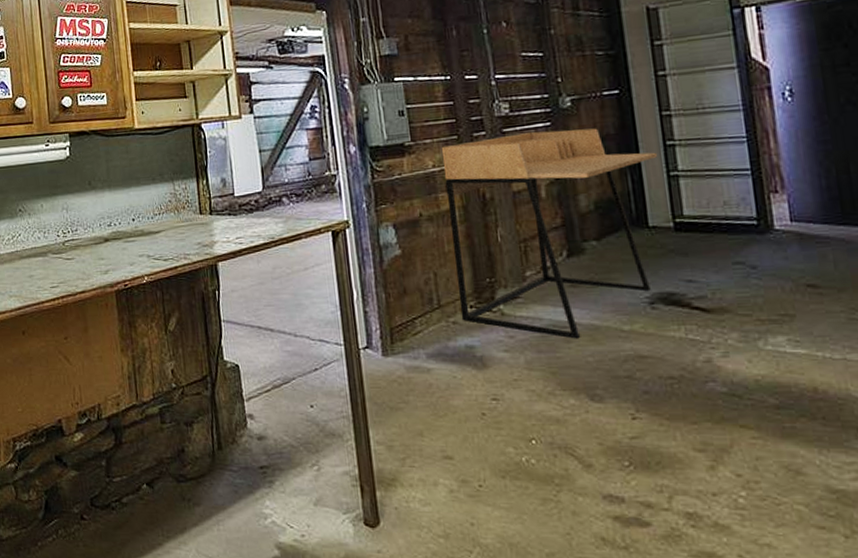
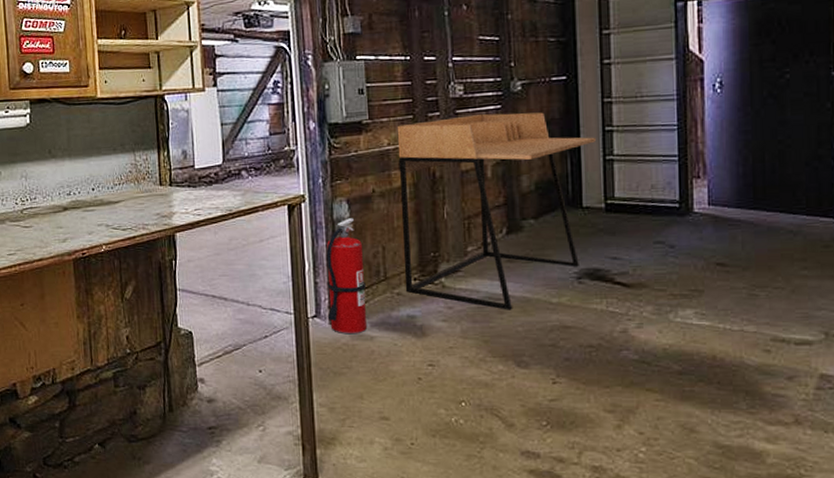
fire extinguisher: none [374,243,423,367] -> present [326,218,367,335]

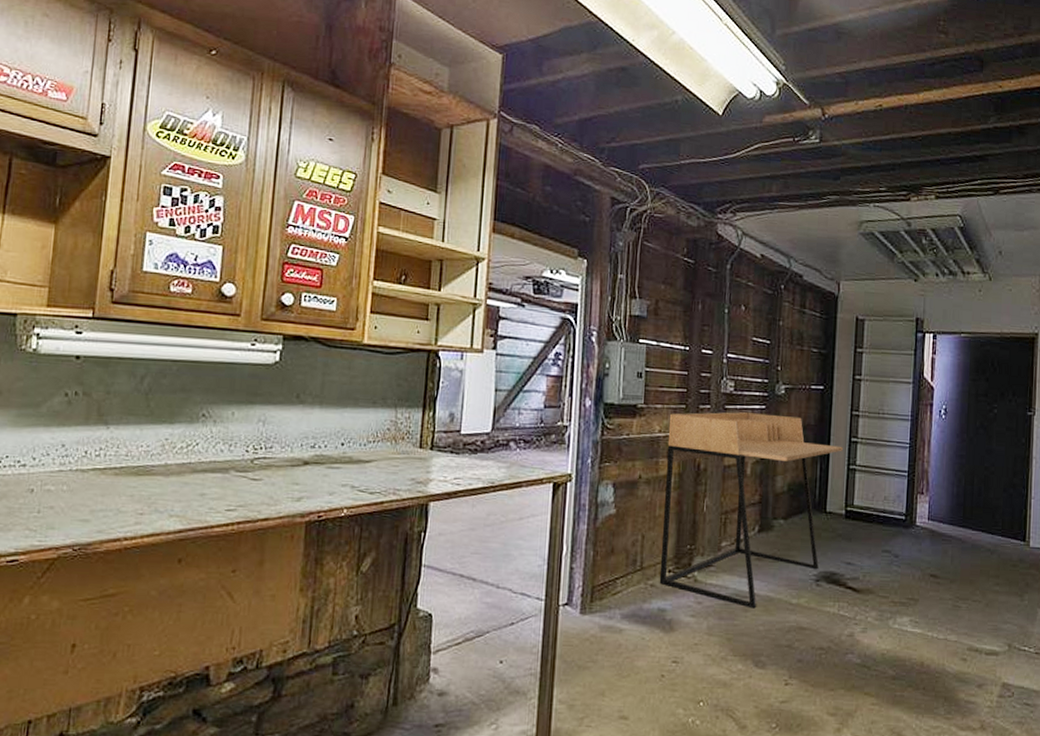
fire extinguisher: present [326,218,367,335] -> none [578,502,622,626]

